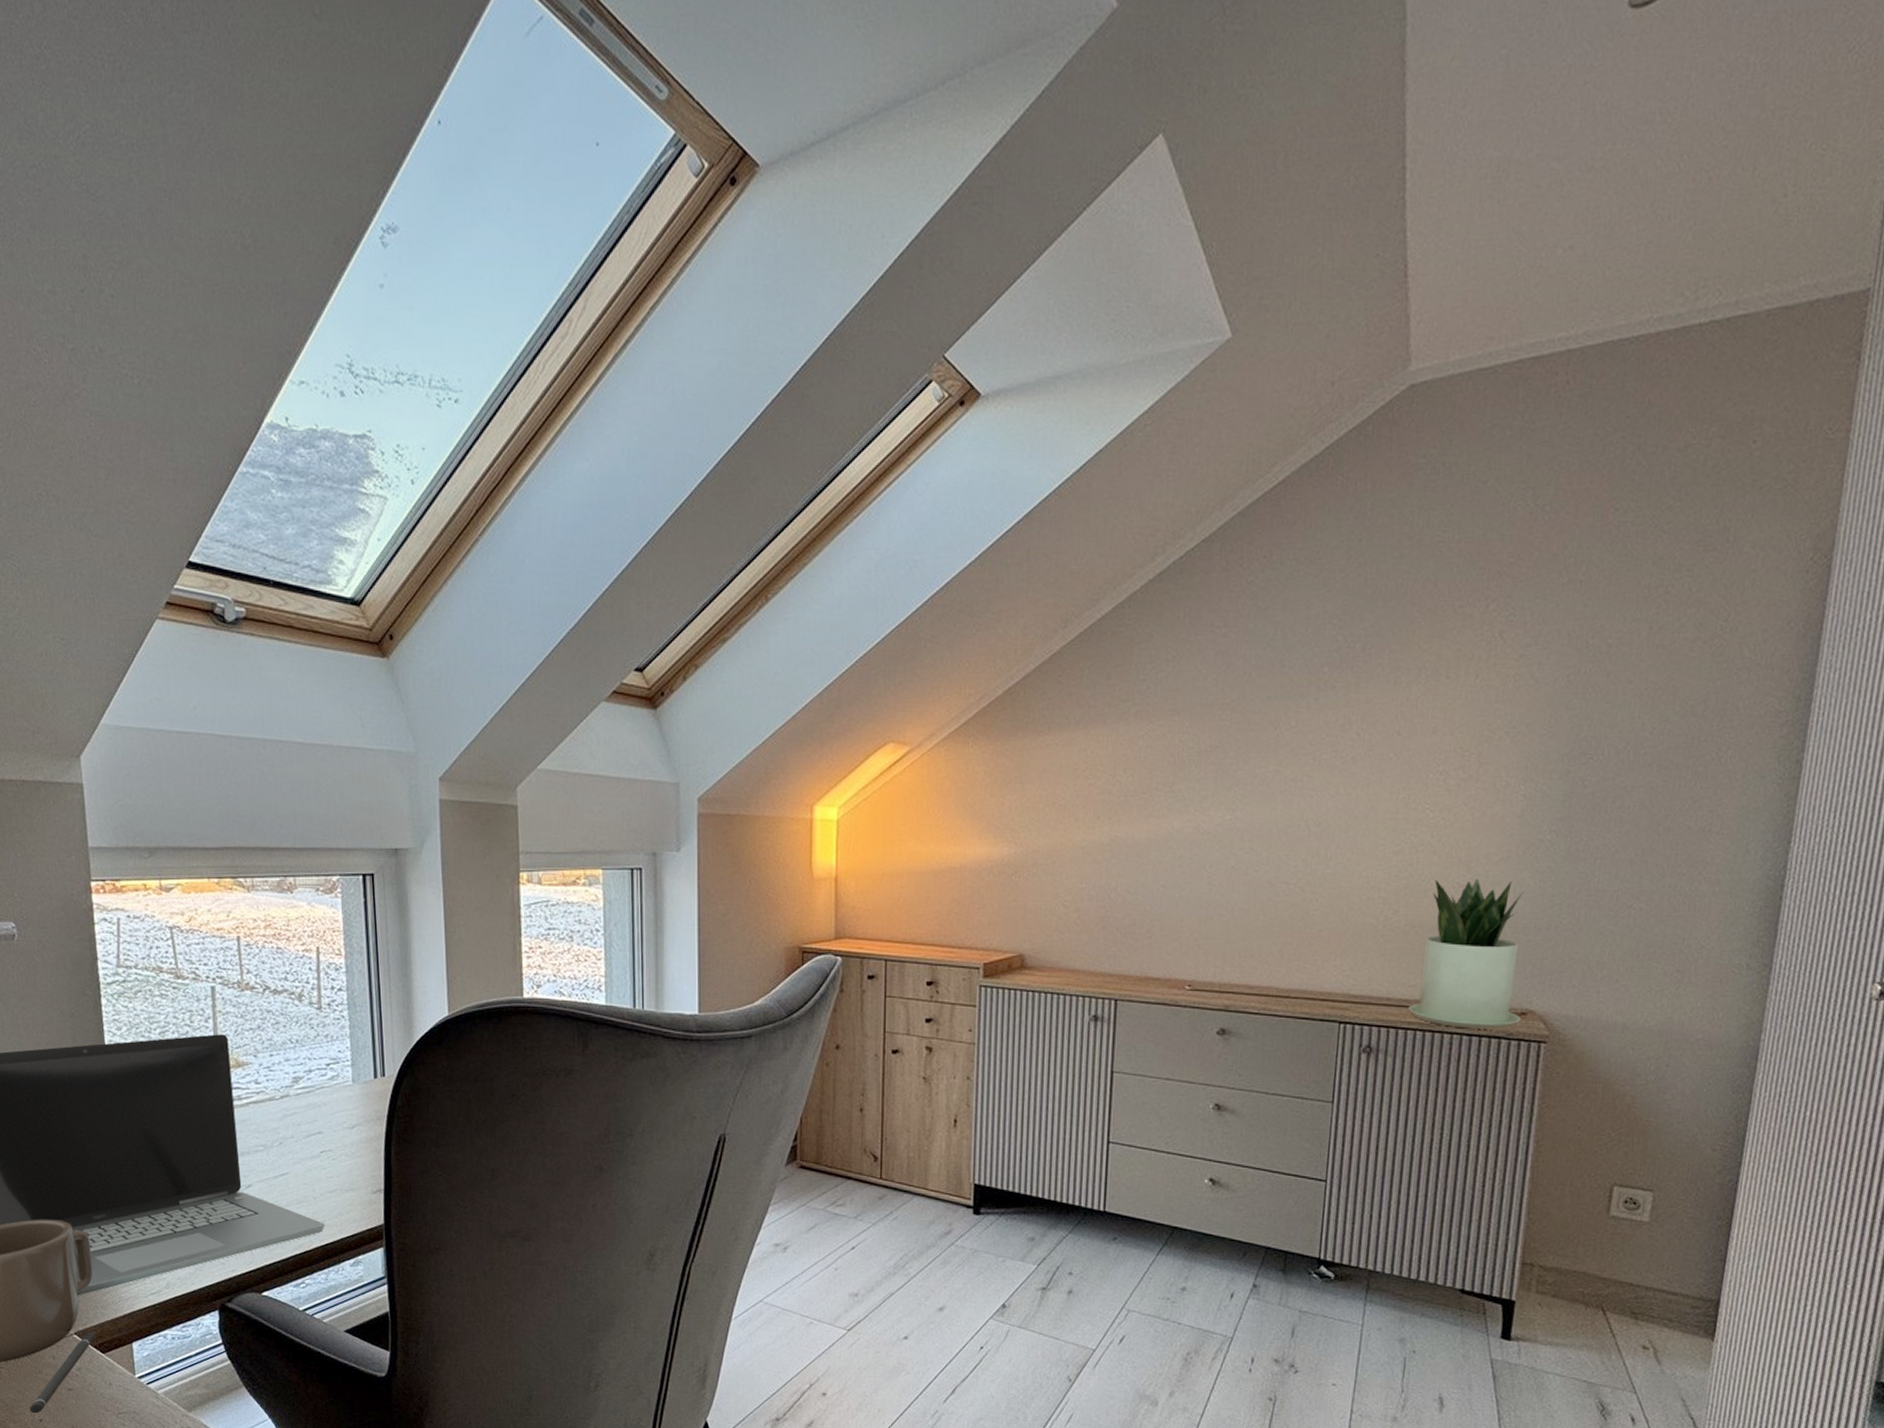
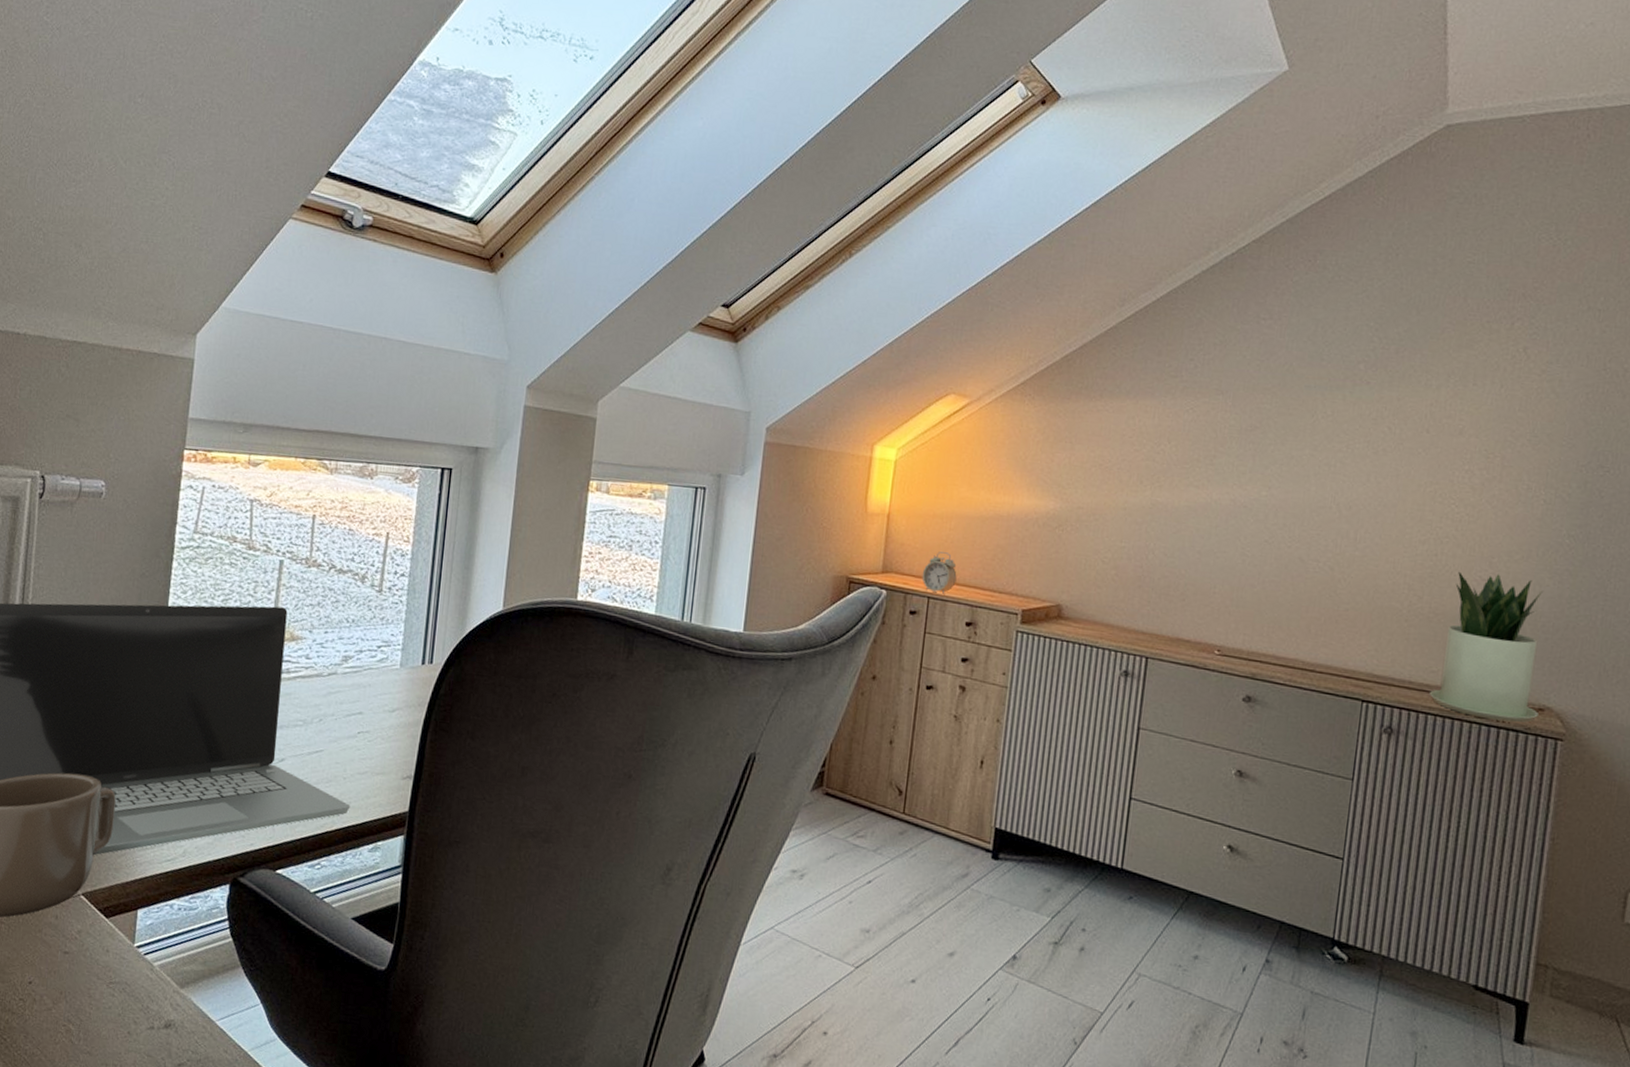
pen: present [29,1332,95,1414] -> none [21,894,103,975]
alarm clock: none [877,910,913,955] -> present [922,551,957,594]

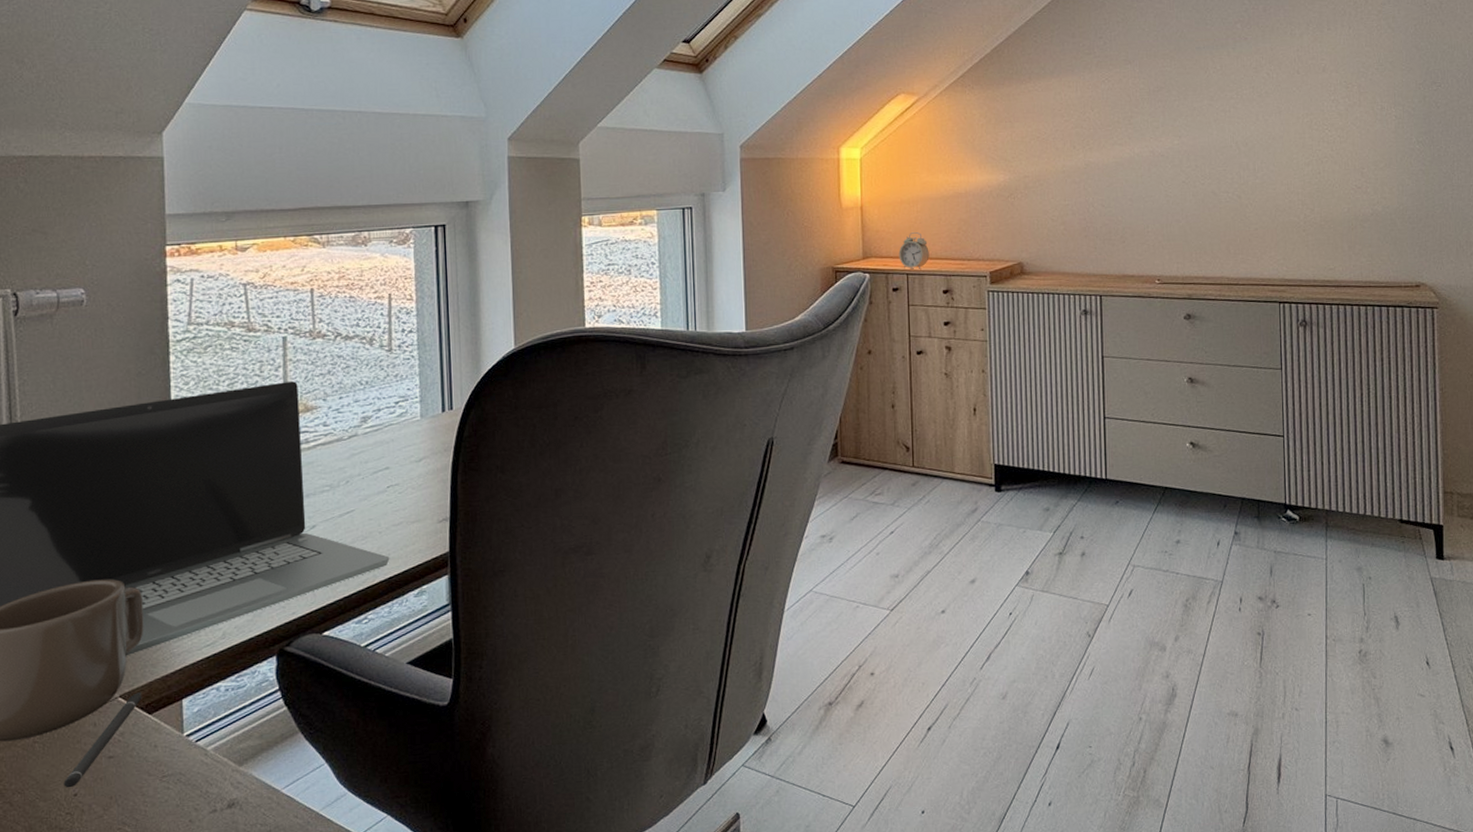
pen: none [21,894,103,975] -> present [63,692,142,788]
planter: present [1428,571,1543,723] -> none [1330,181,1416,301]

